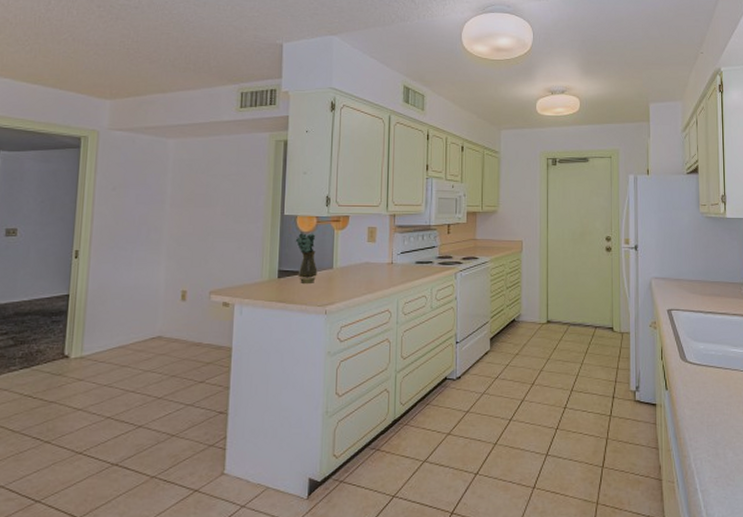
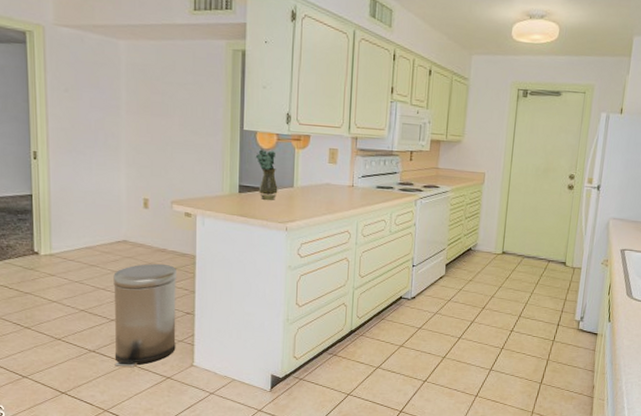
pedal bin: none [138,359,212,482] -> present [113,263,178,368]

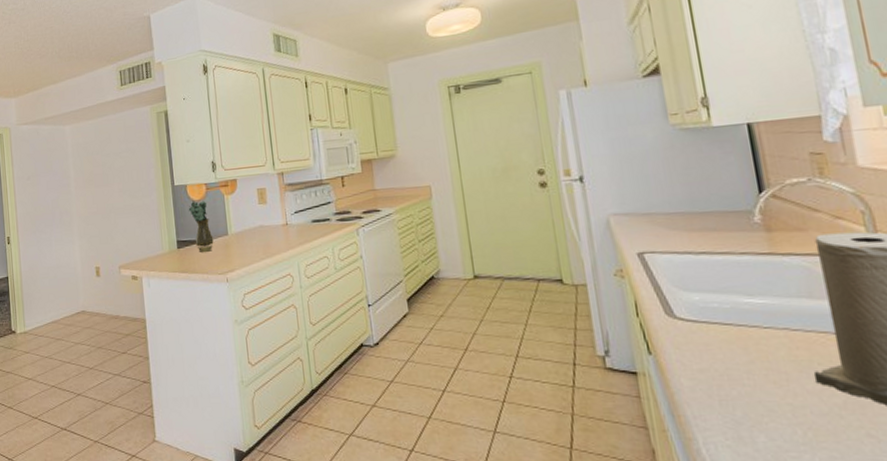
pedal bin: present [113,263,178,368] -> none [76,331,137,446]

